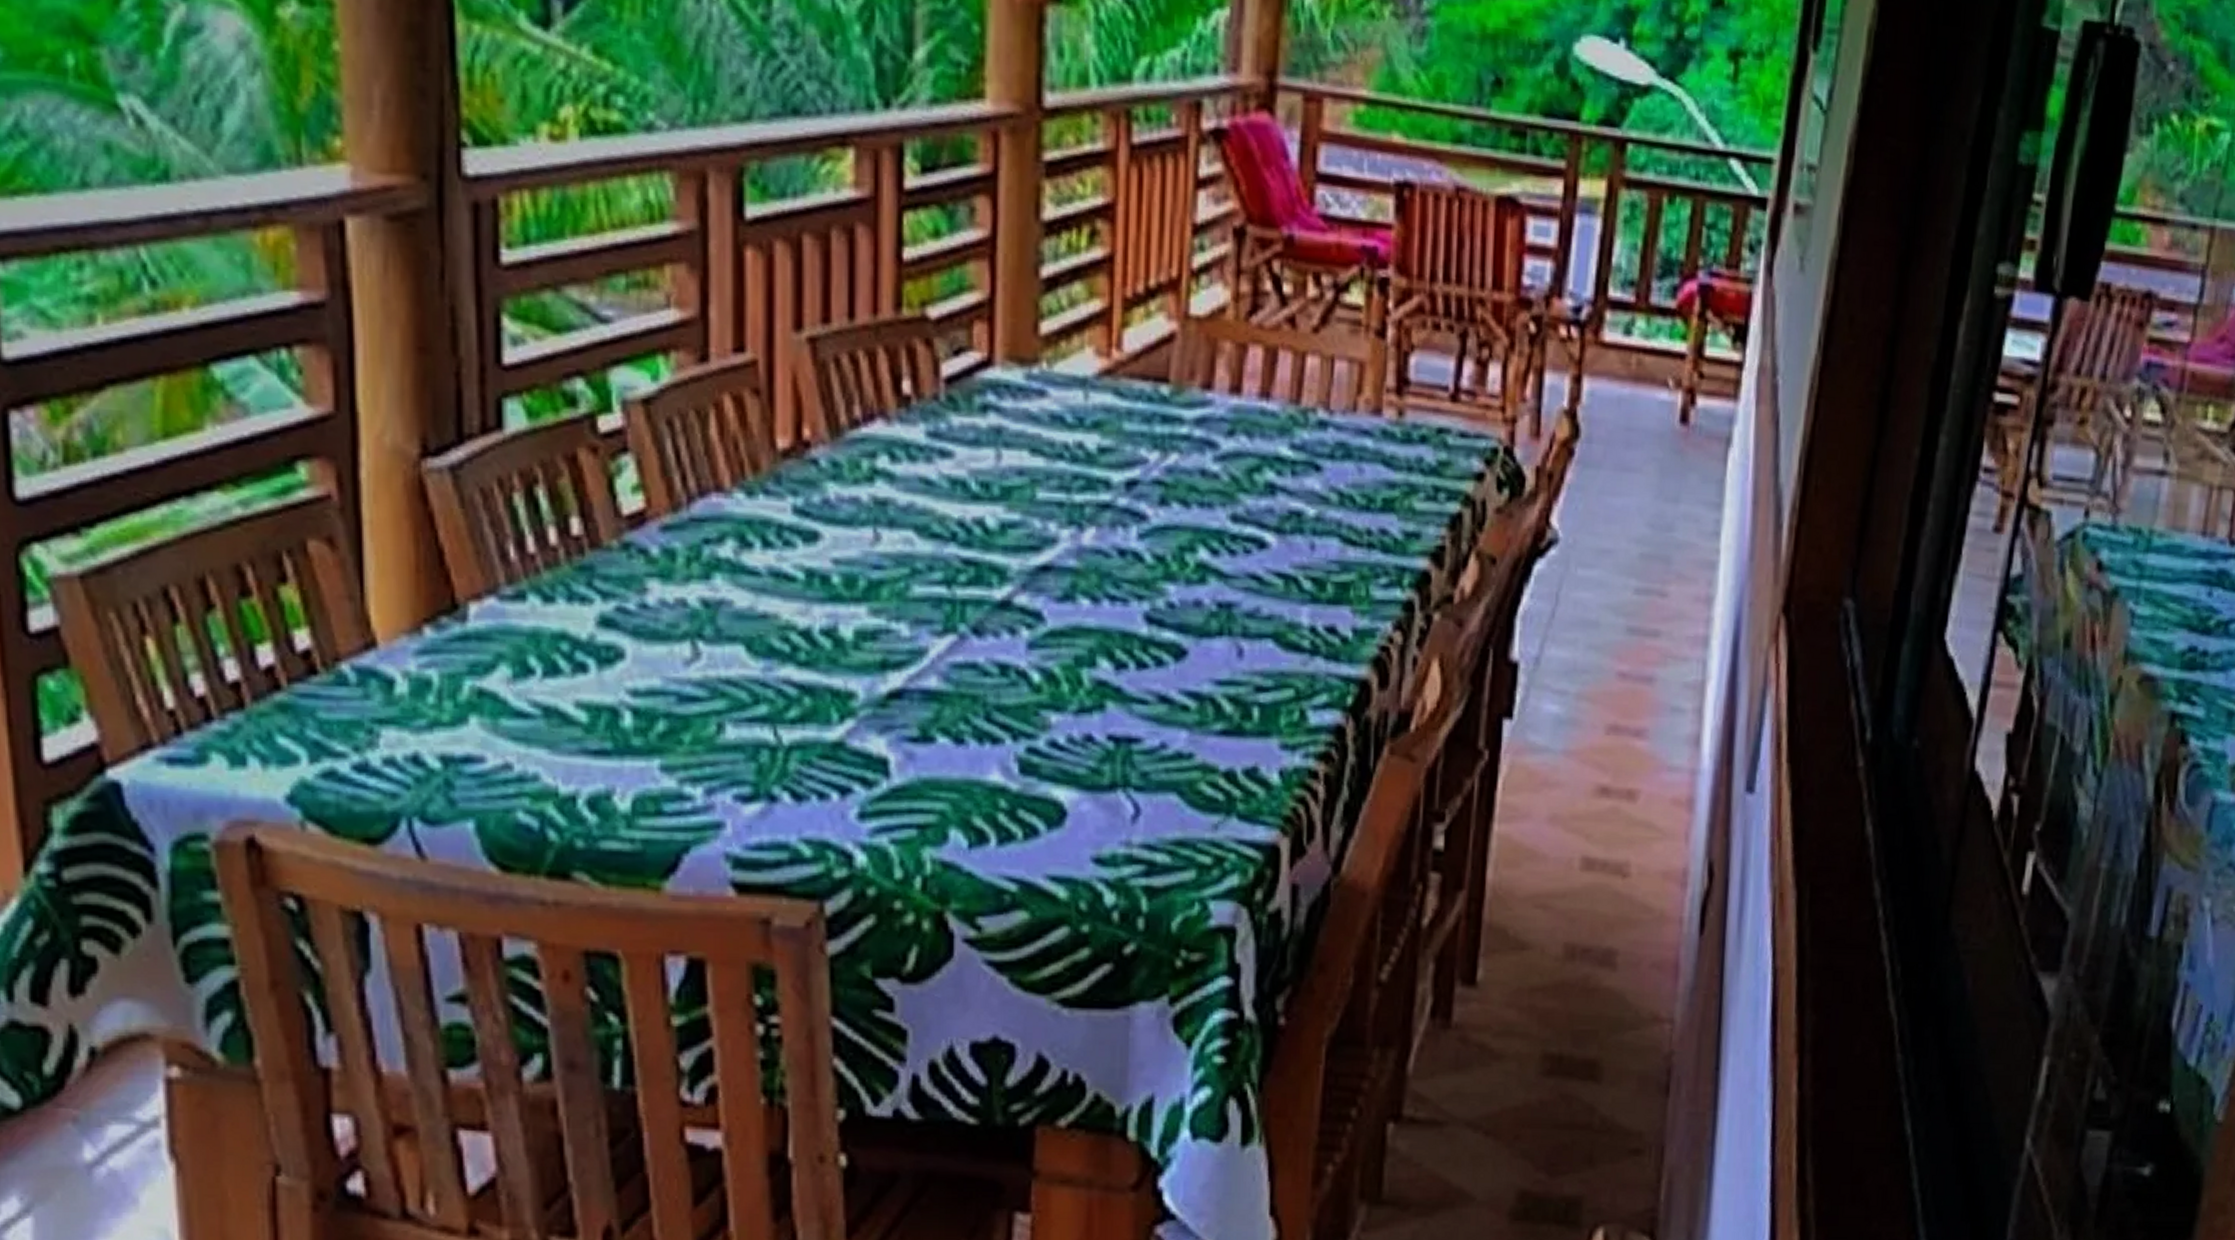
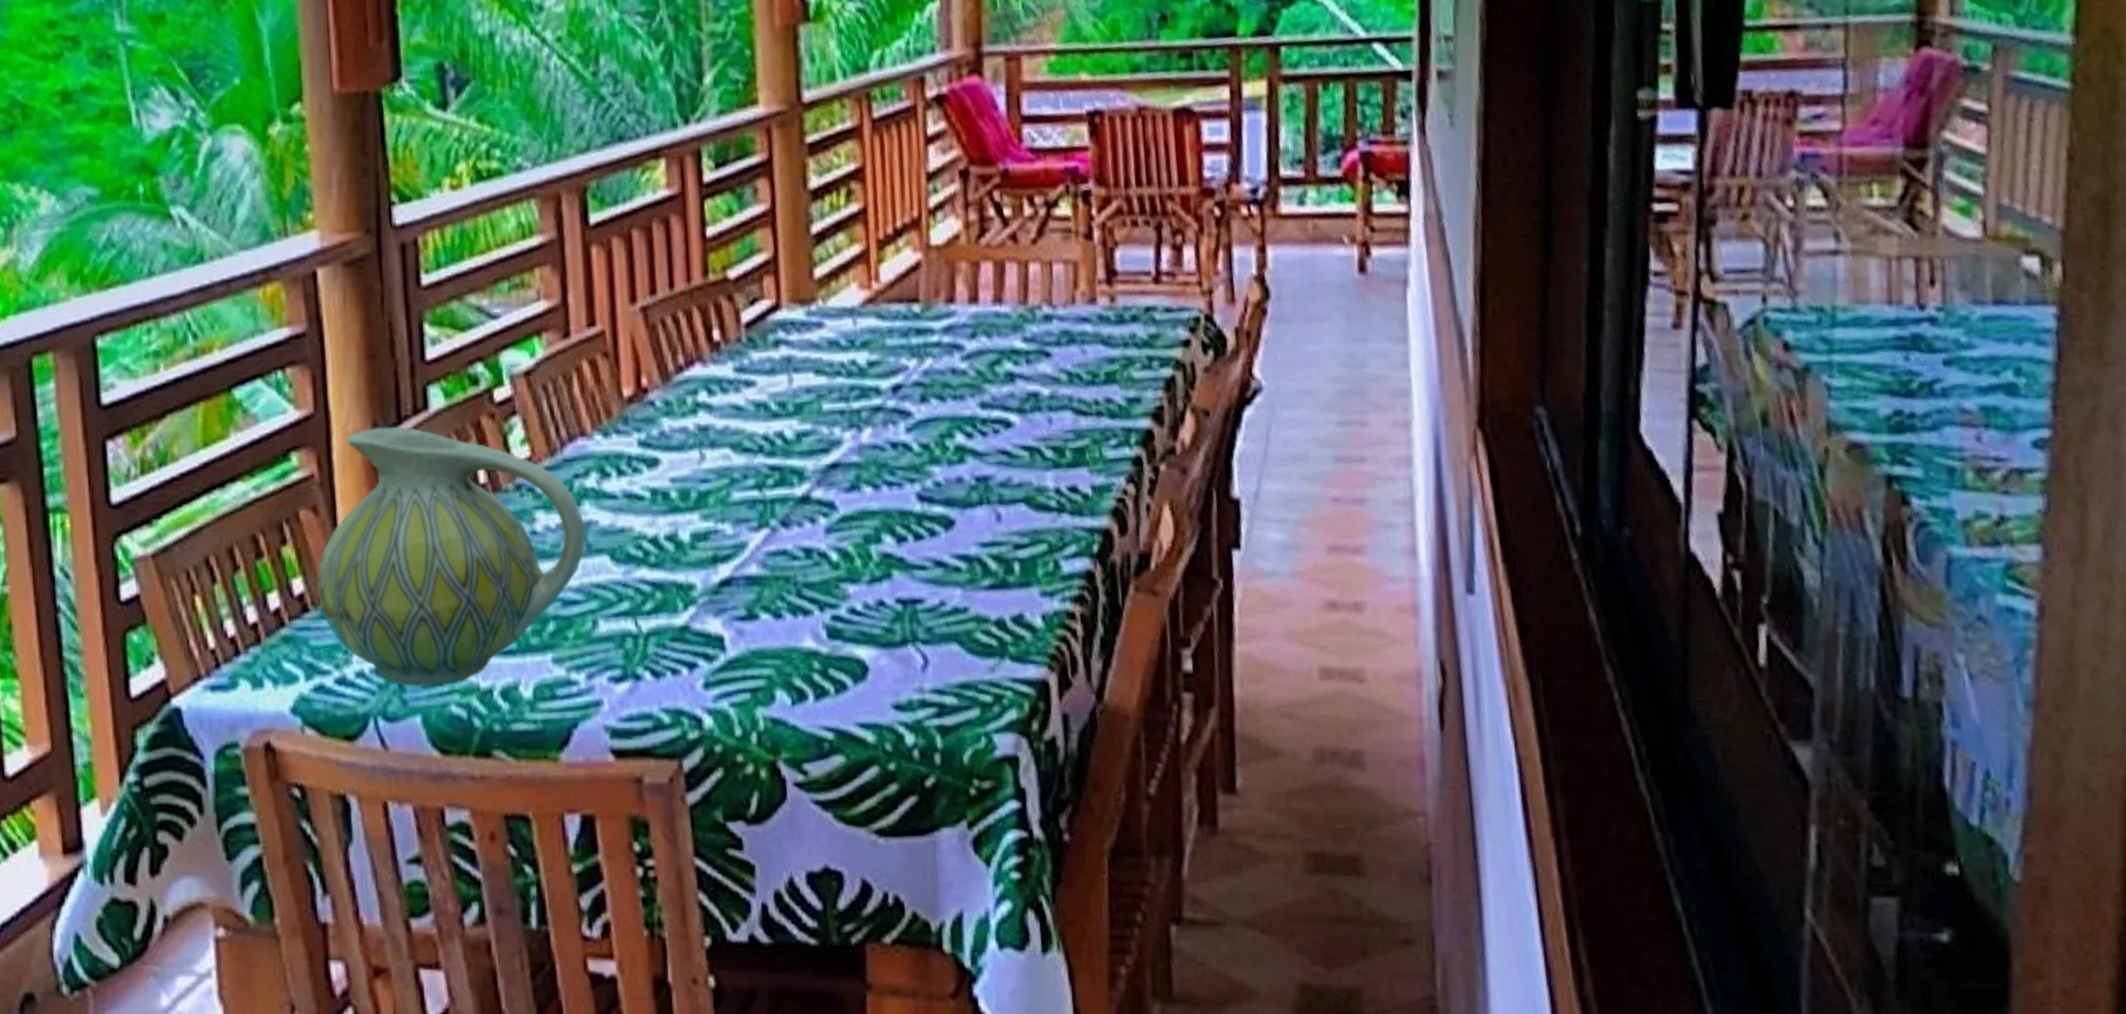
pitcher: none [331,444,715,785] -> present [317,426,586,686]

